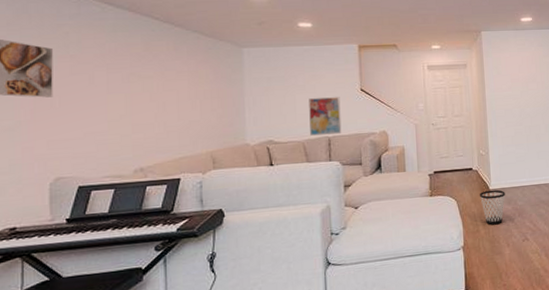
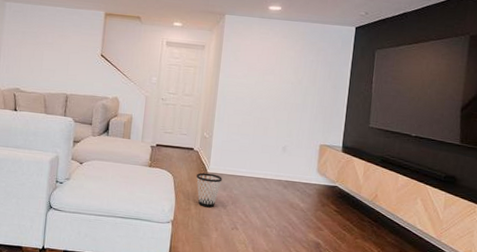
wall art: present [309,97,342,136] -> none [51,56,82,93]

